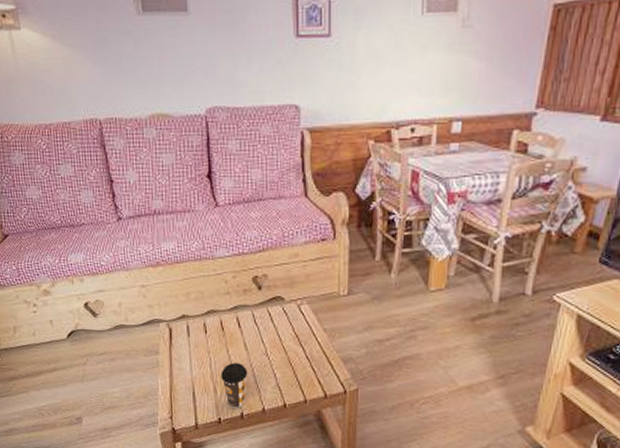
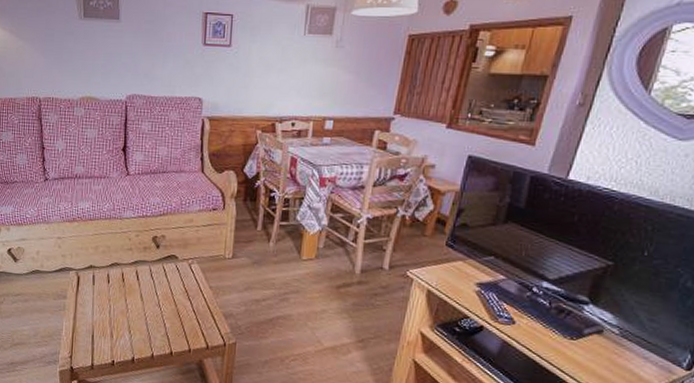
coffee cup: present [221,363,248,408] -> none [118,311,142,353]

